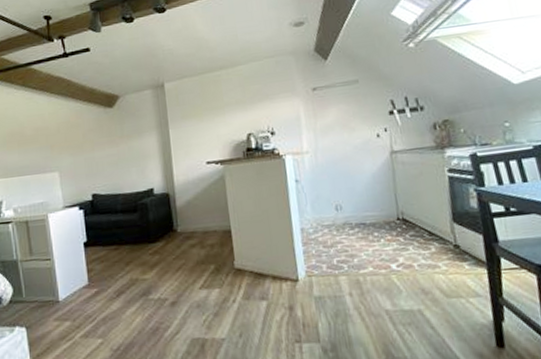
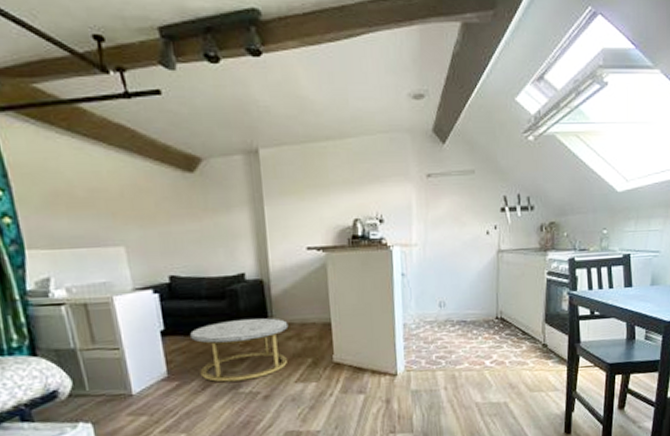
coffee table: none [108,227,192,289] -> present [190,318,289,382]

